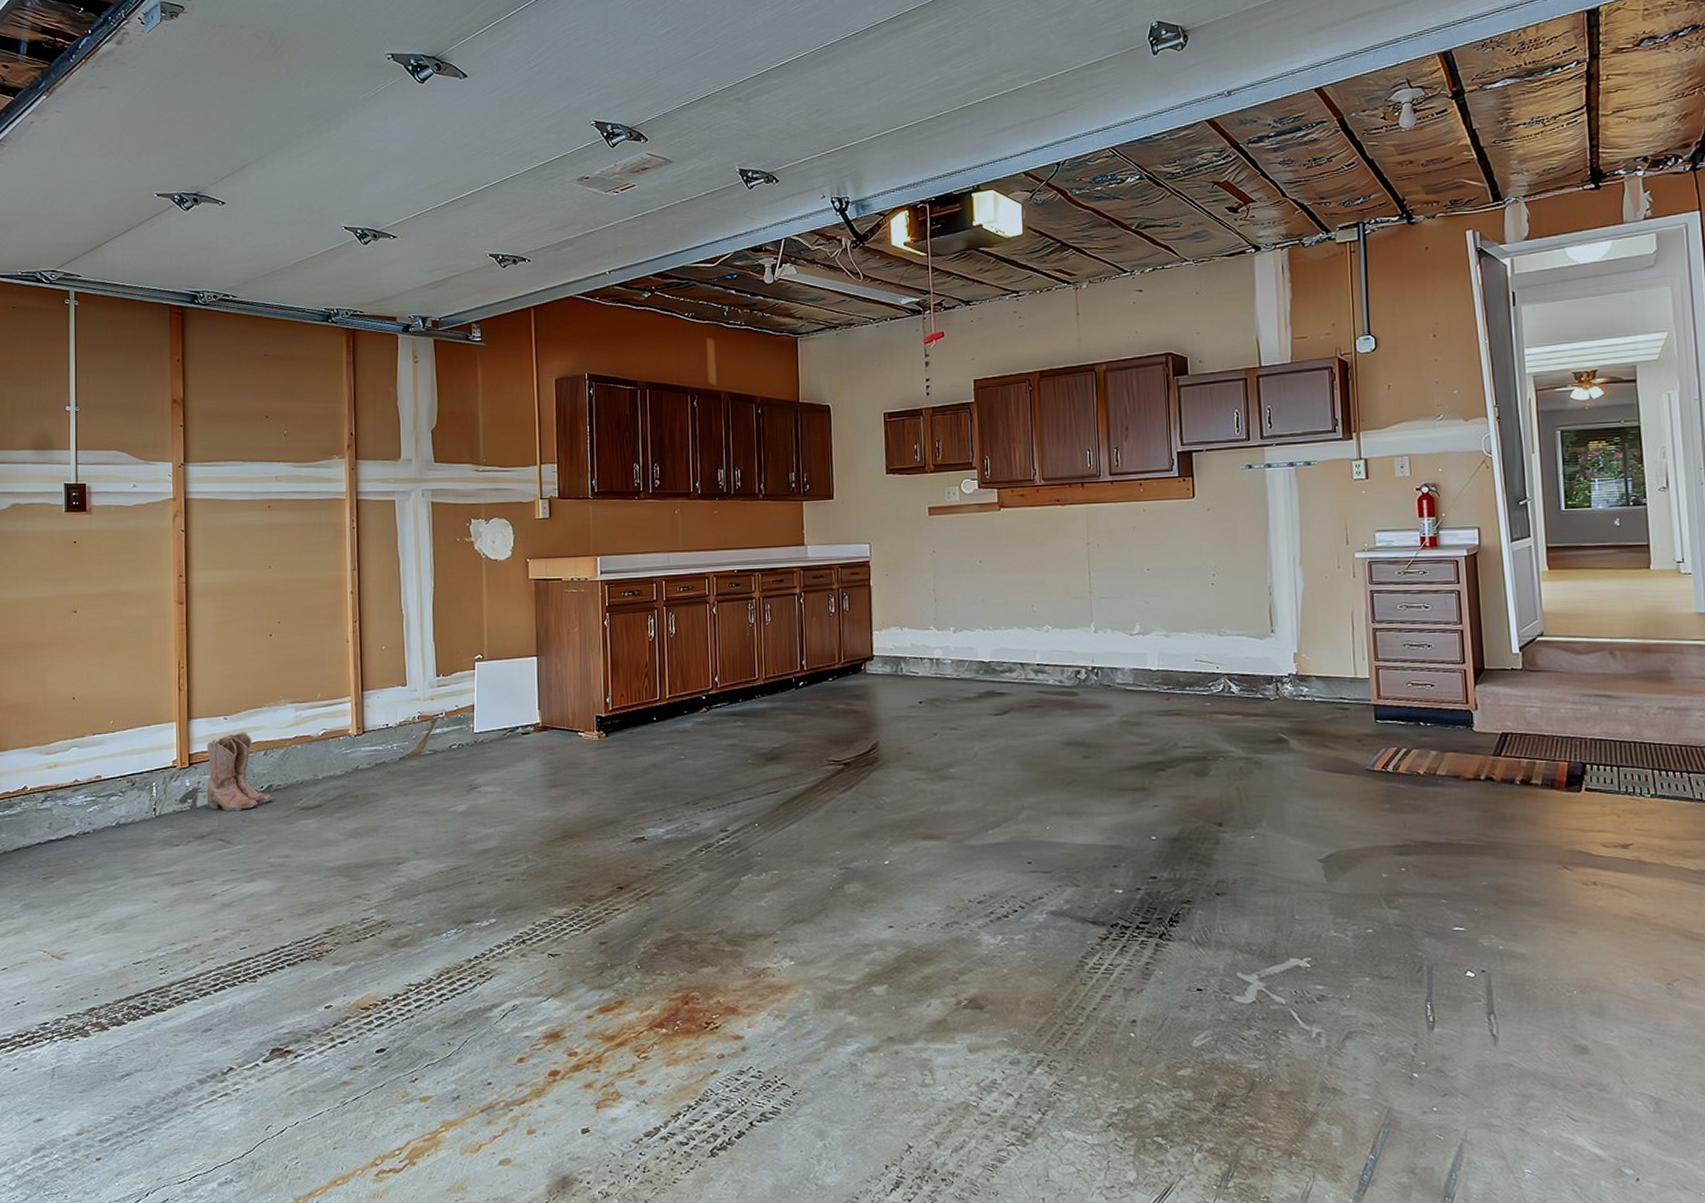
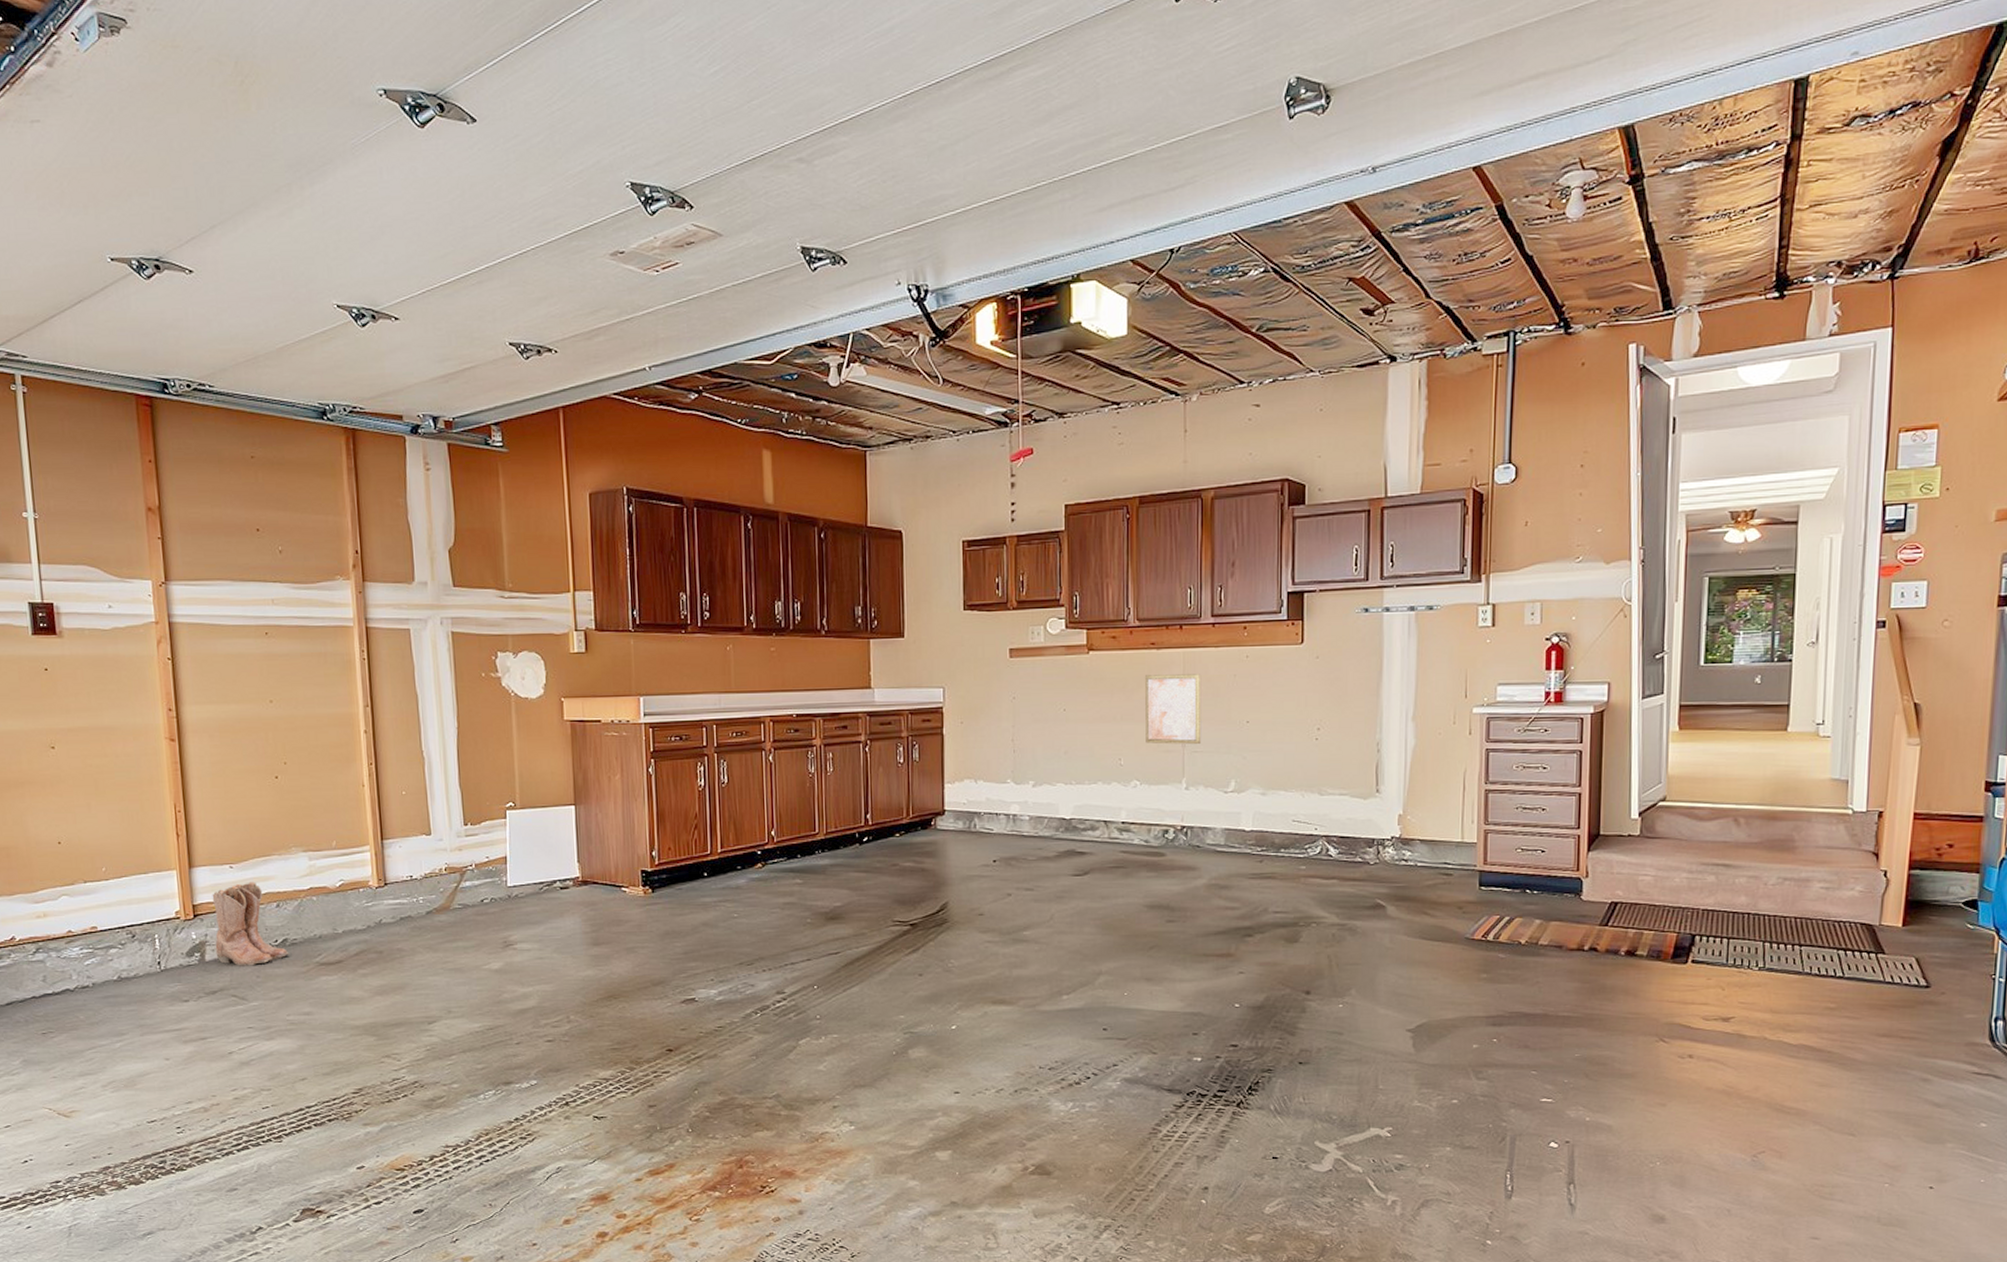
wall art: none [1052,527,1107,591] -> present [1145,674,1202,744]

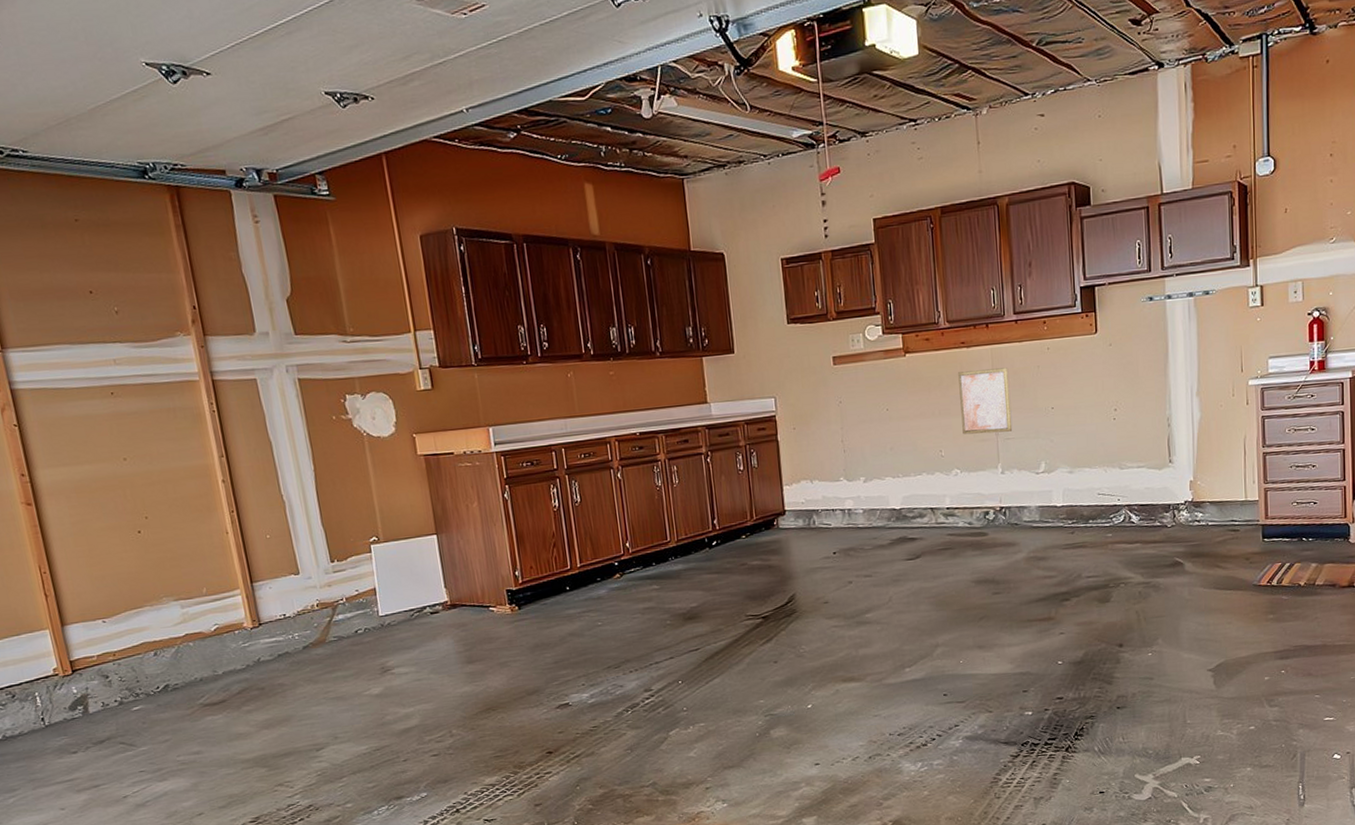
boots: present [212,882,289,966] -> none [88,633,172,715]

